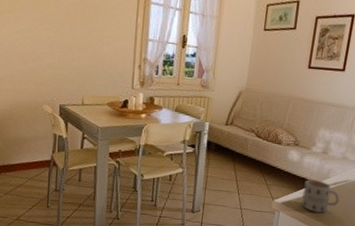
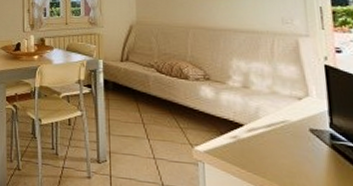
mug: present [301,179,340,213] -> none [228,120,282,165]

